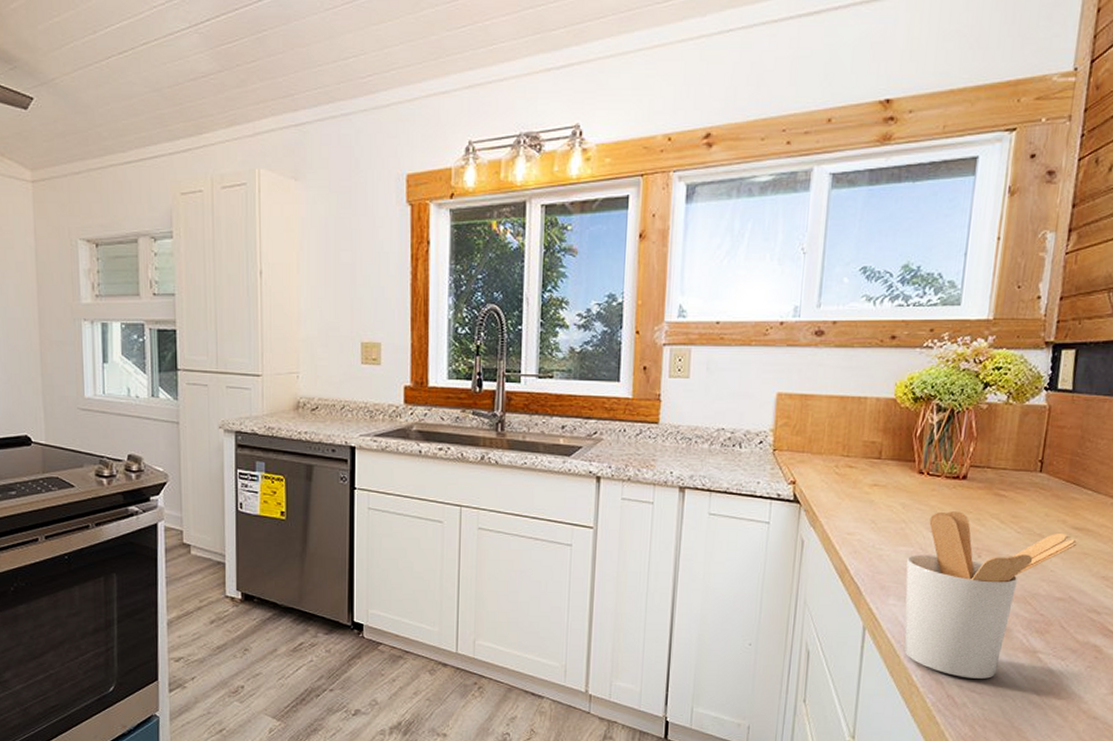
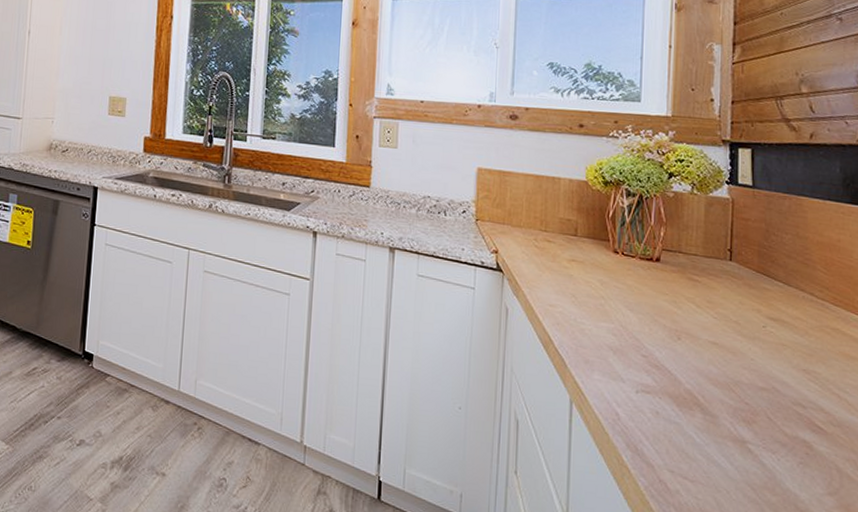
utensil holder: present [903,511,1076,679] -> none [608,291,773,466]

